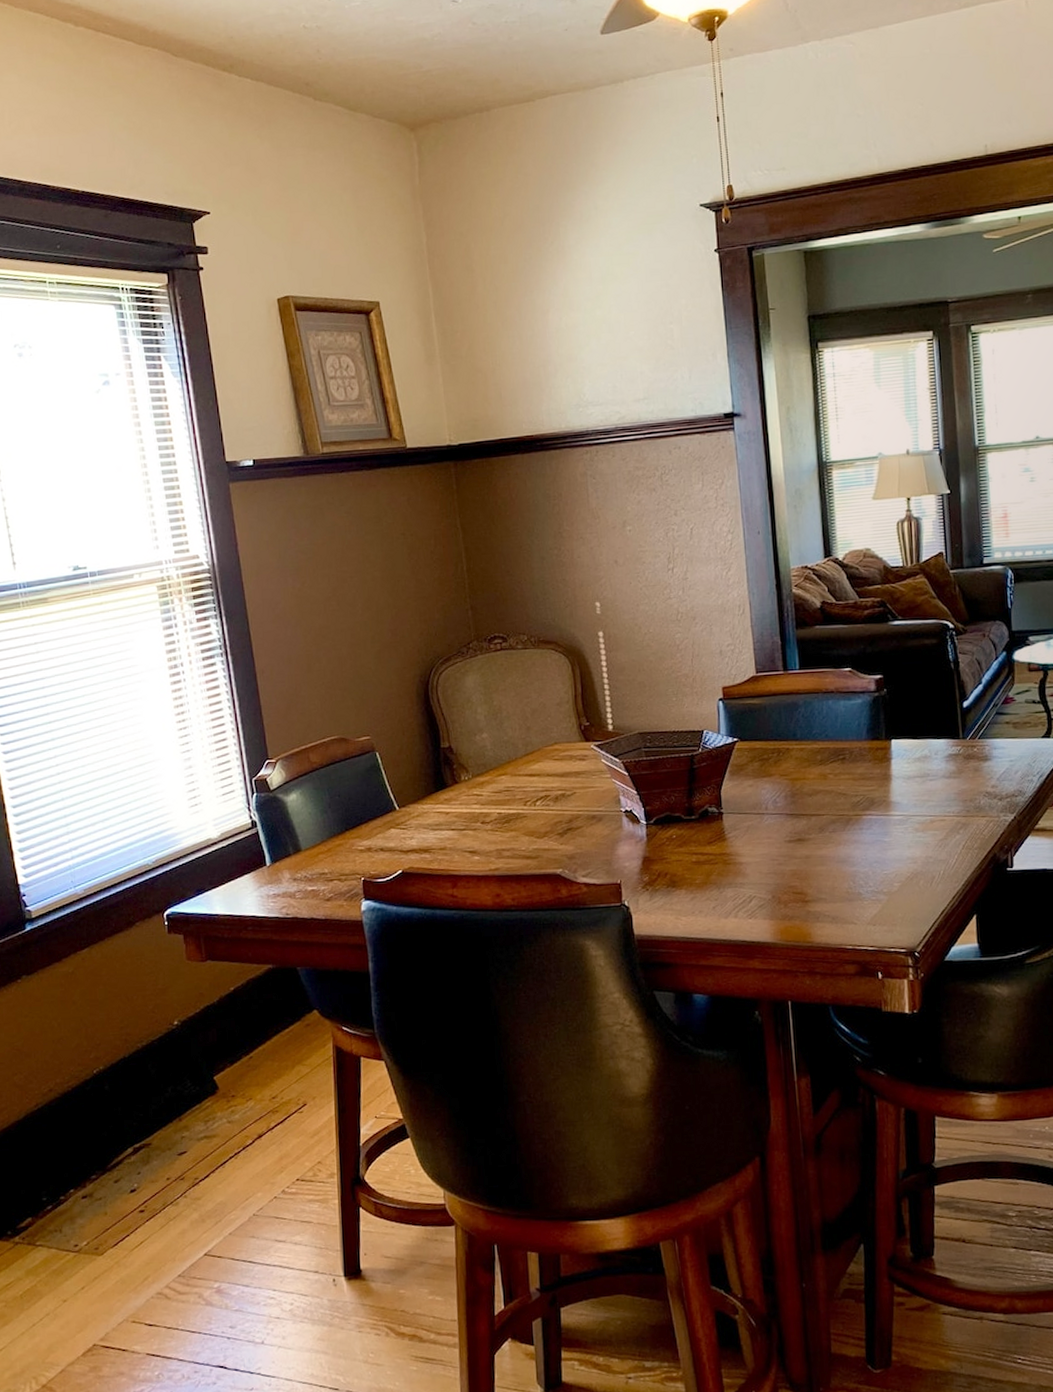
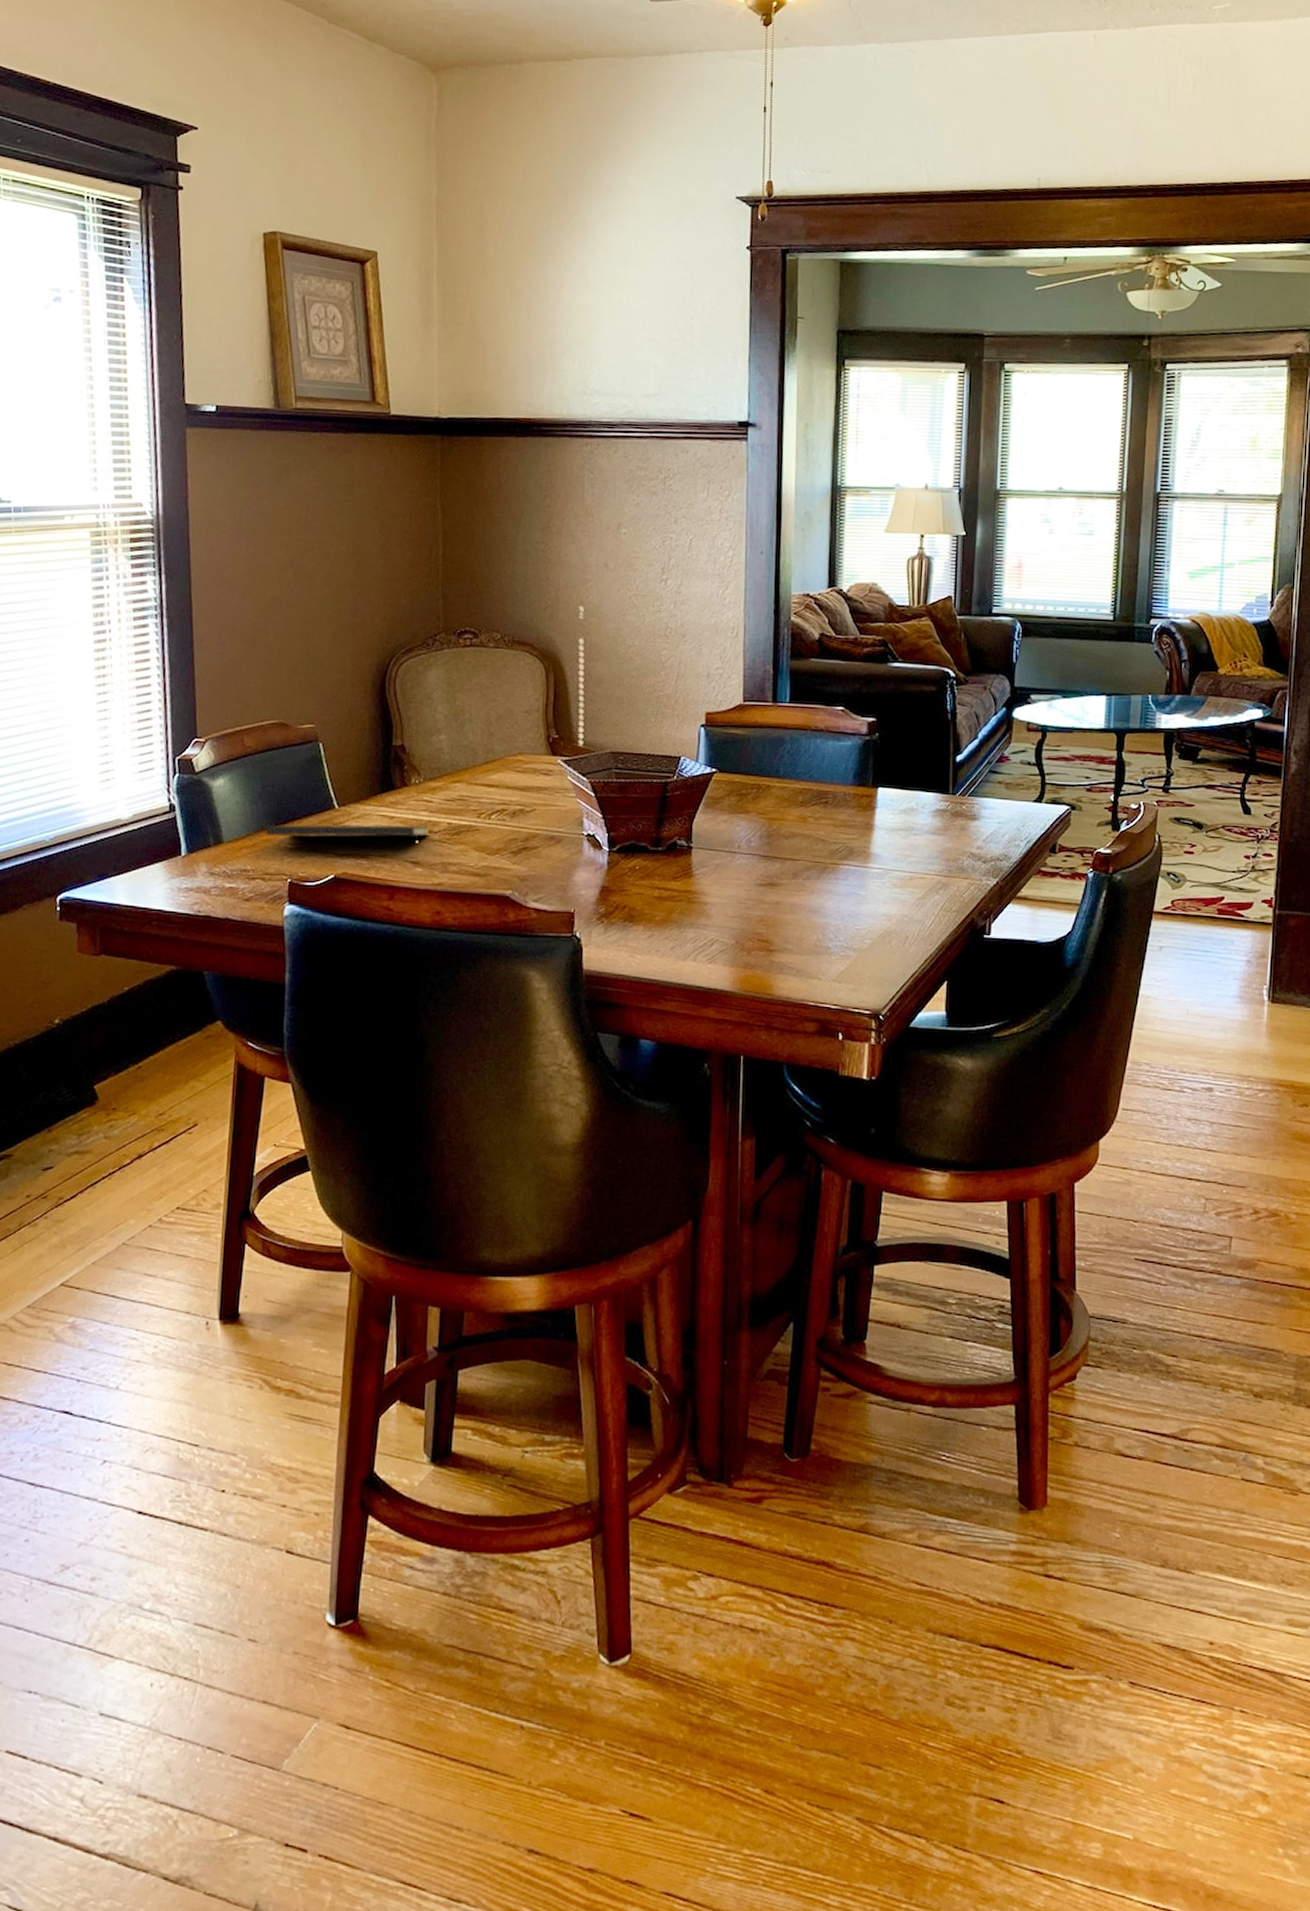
notepad: none [337,818,483,844] -> present [265,824,430,854]

